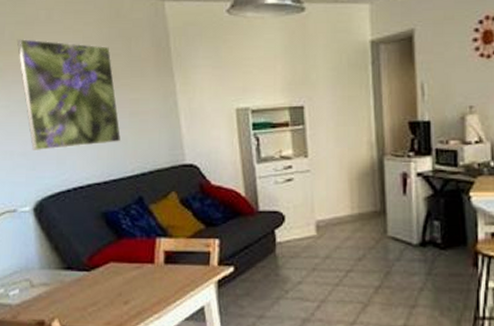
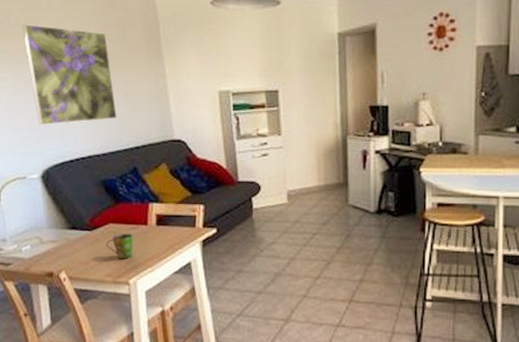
cup: none [106,273,138,304] -> present [106,233,134,260]

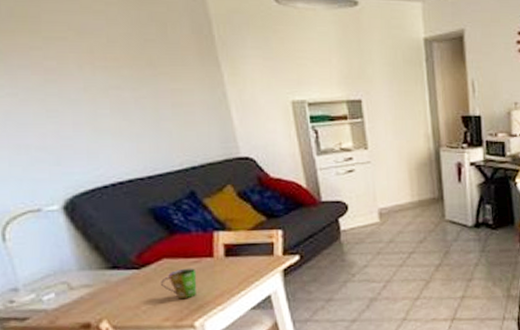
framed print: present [22,24,118,125] -> none [18,17,165,144]

